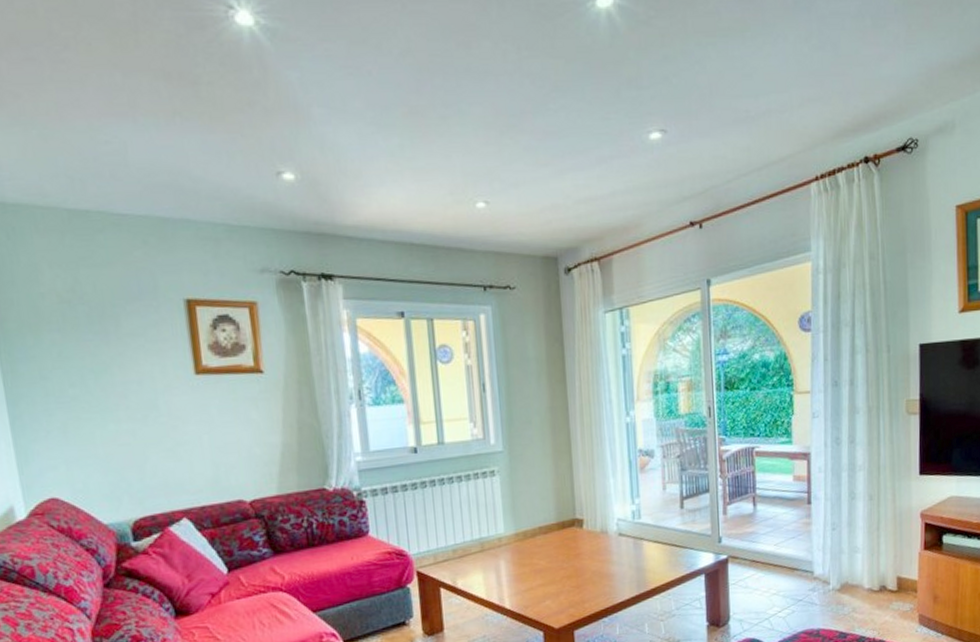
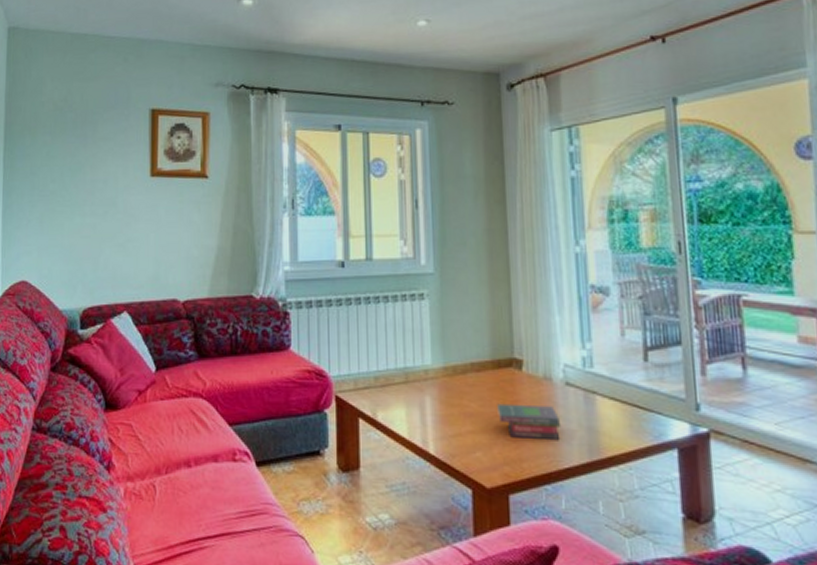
books: none [562,554,616,585] -> present [497,403,562,441]

